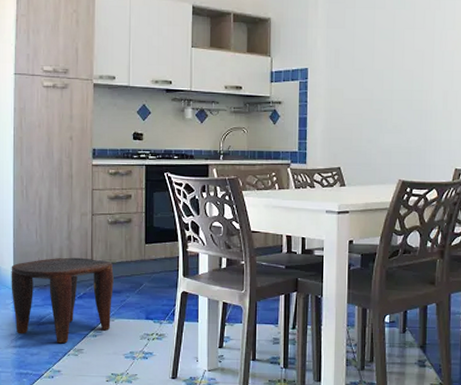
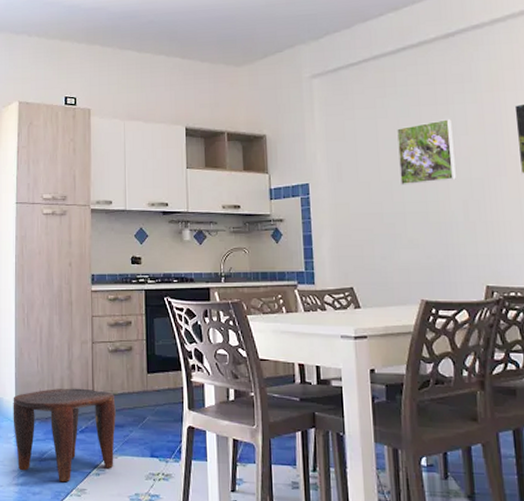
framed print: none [391,14,442,74] -> present [396,119,456,185]

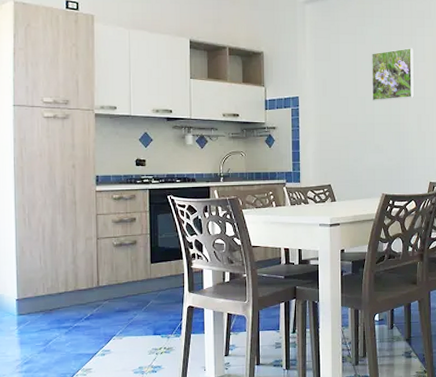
stool: present [13,388,116,482] -> none [14,280,121,365]

